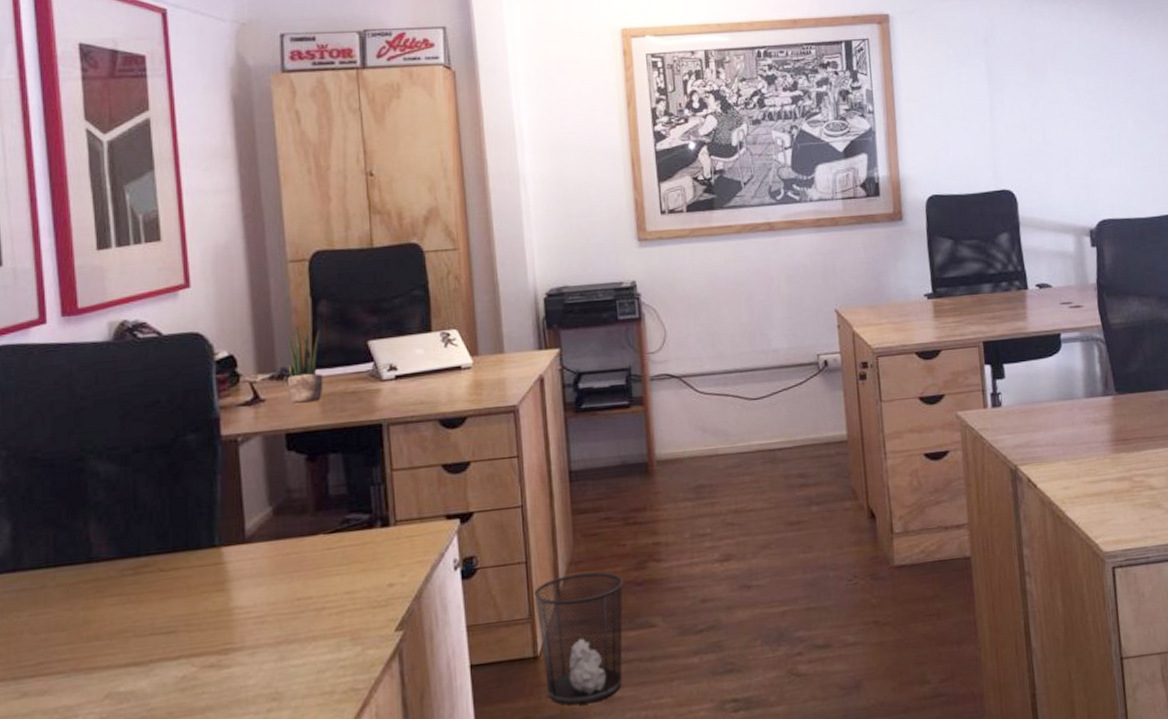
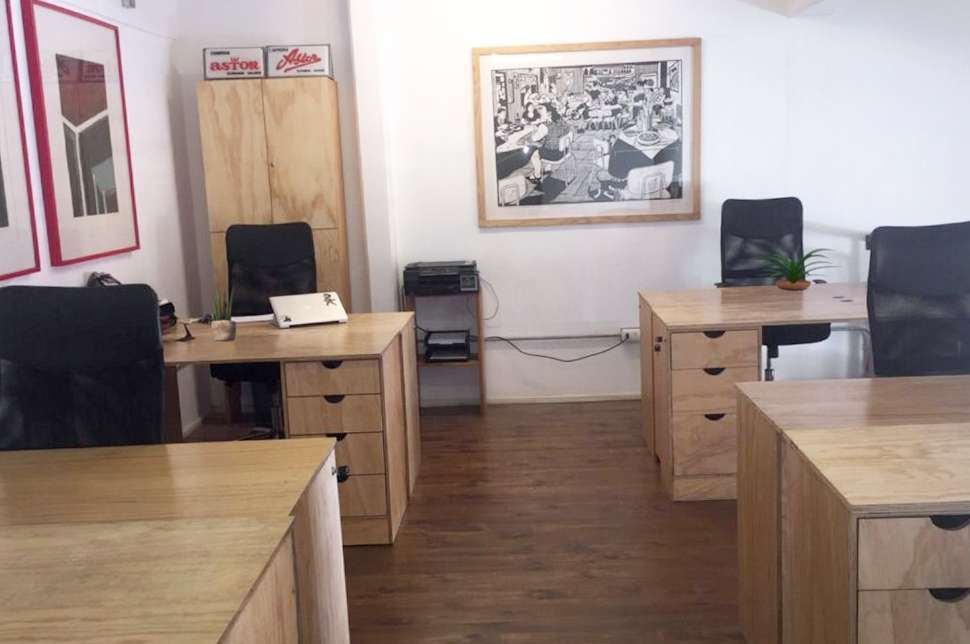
waste bin: present [533,572,623,706] -> none [390,485,458,582]
plant: none [962,246,1067,299] -> present [750,248,842,292]

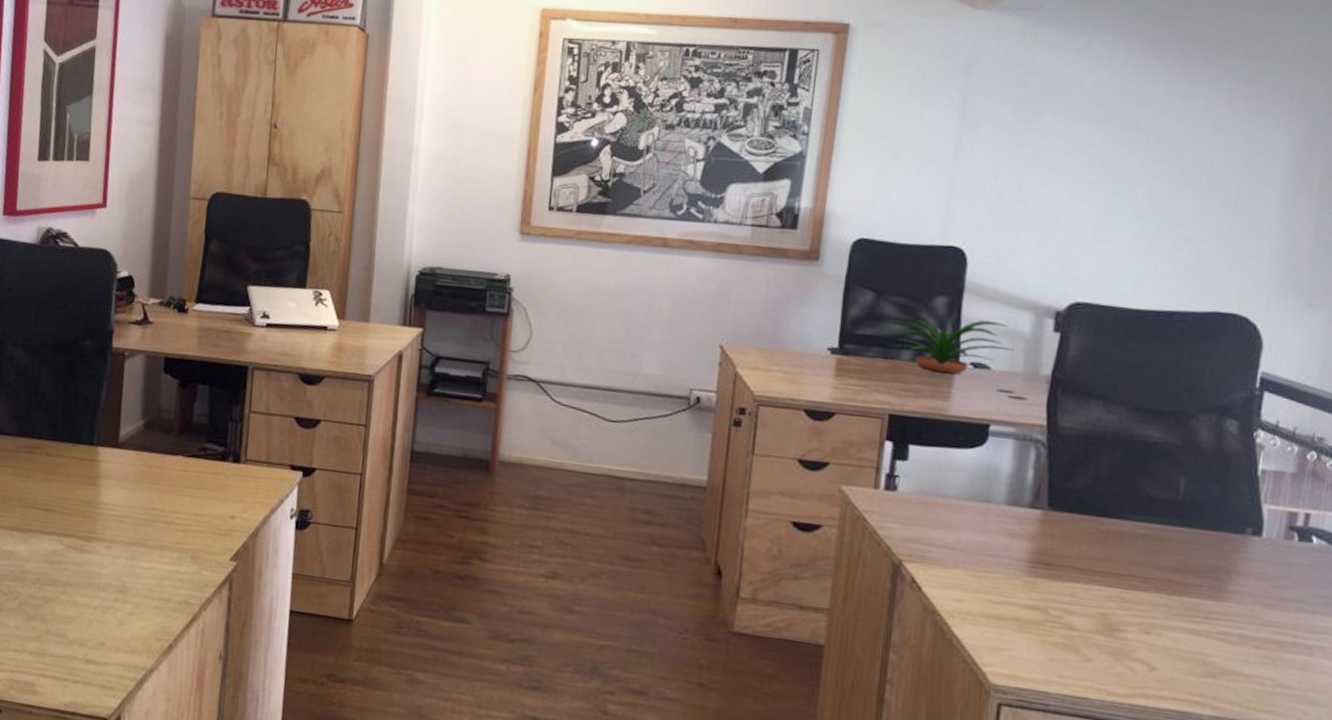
potted plant: present [210,282,237,342] -> none [172,259,208,334]

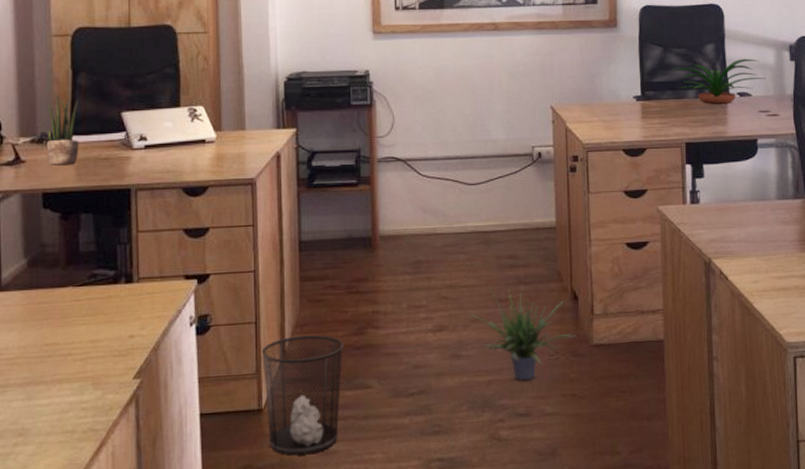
potted plant: none [172,259,208,334] -> present [46,94,79,166]
waste bin: none [355,550,445,679] -> present [261,335,343,456]
potted plant: none [589,537,715,656] -> present [469,284,577,381]

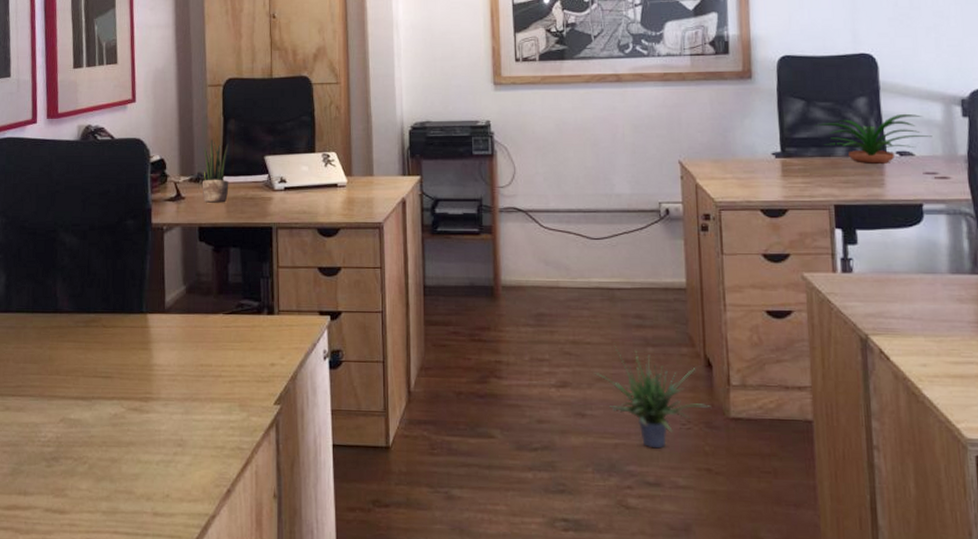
waste bin: present [261,335,343,456] -> none [388,379,467,498]

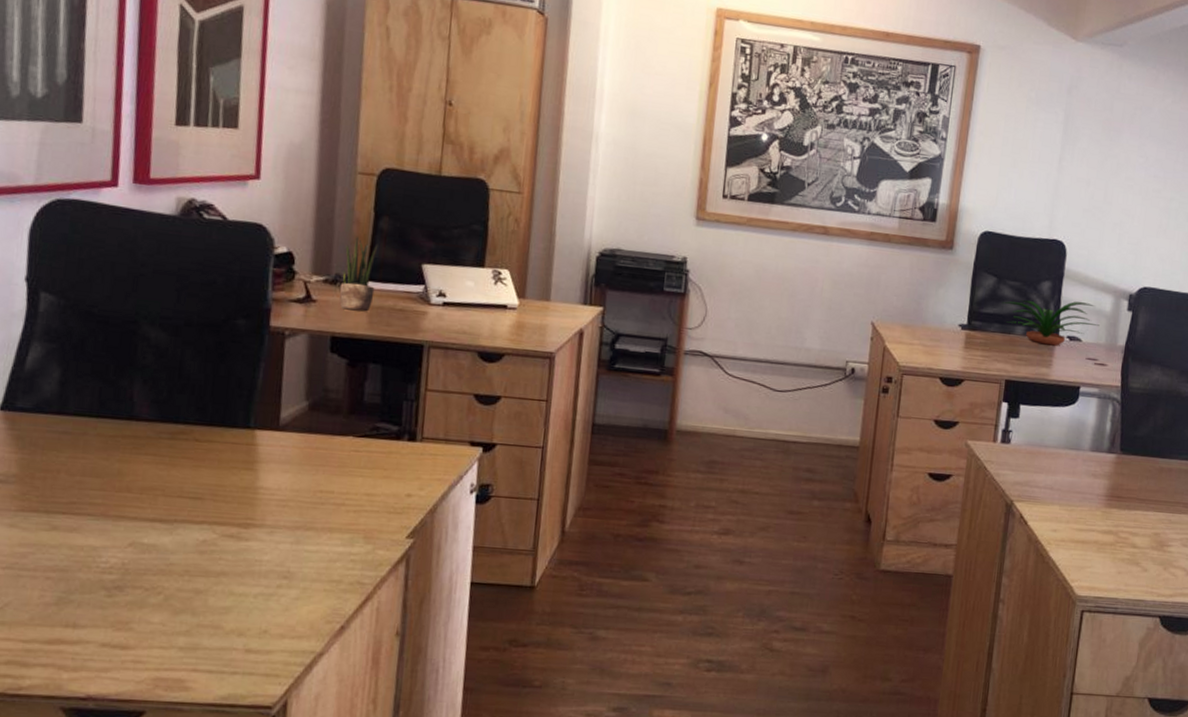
potted plant: present [594,343,712,449] -> none [758,494,865,596]

